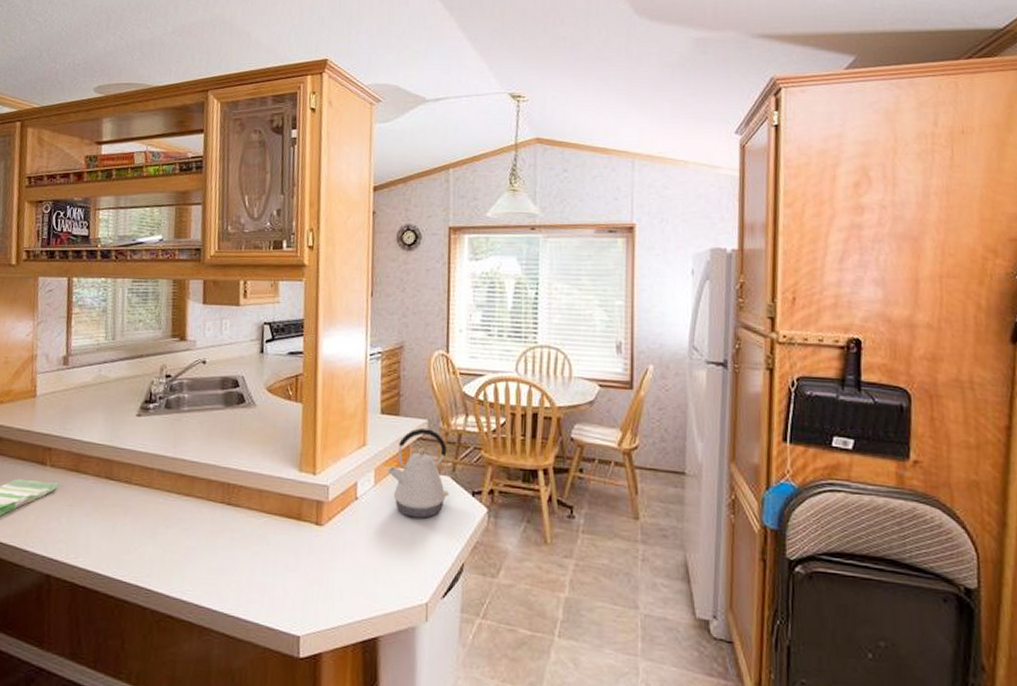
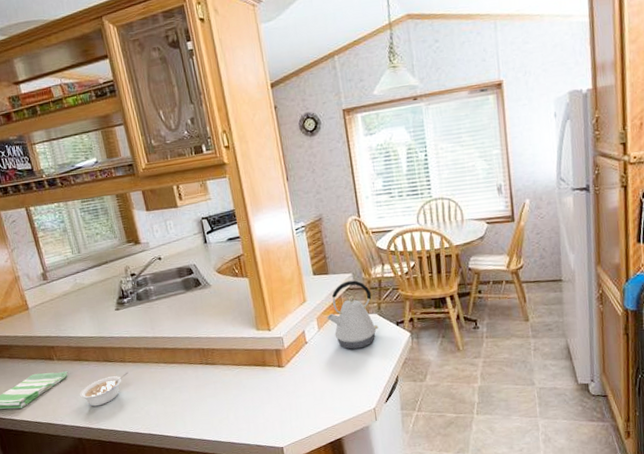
legume: none [64,497,131,536] -> present [80,372,129,407]

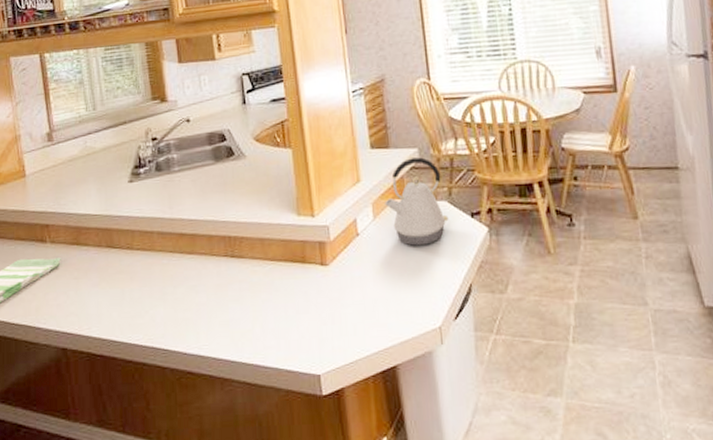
legume: present [80,372,129,407] -> none [72,262,135,307]

